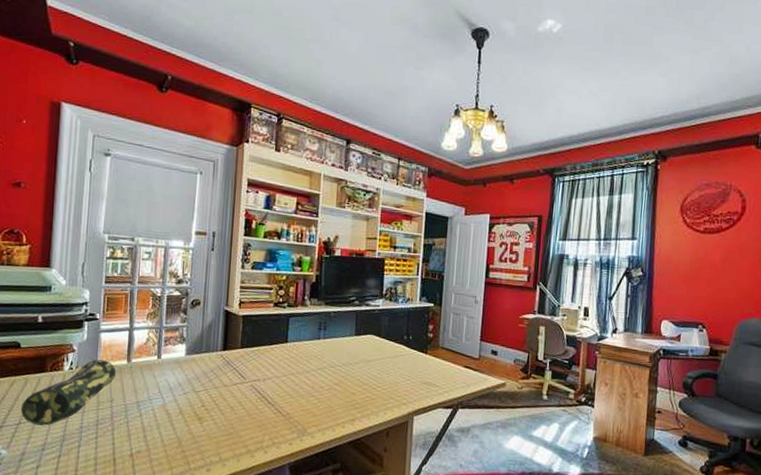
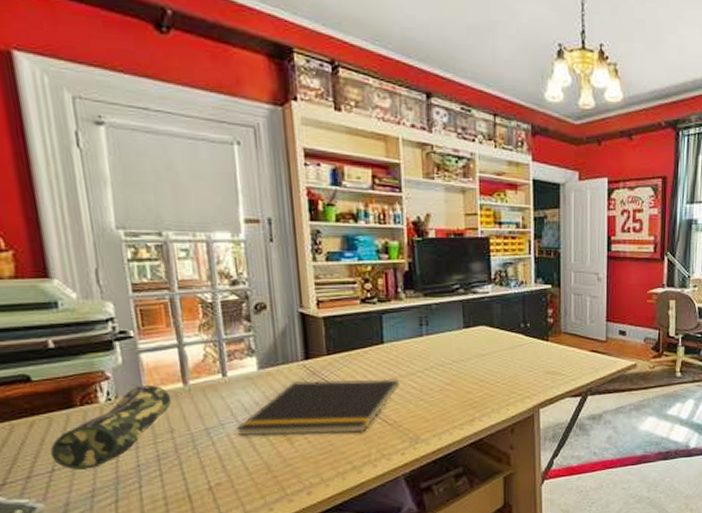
notepad: none [160,369,296,420] -> present [236,379,400,435]

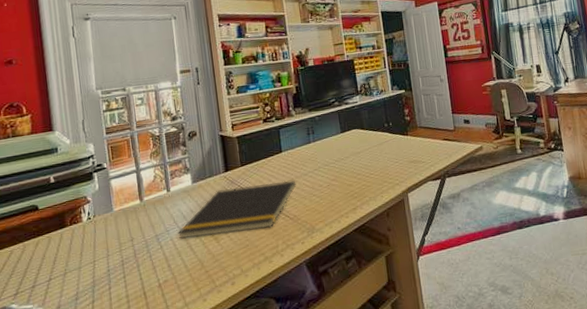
pencil case: present [50,384,172,470] -> none [49,204,132,278]

